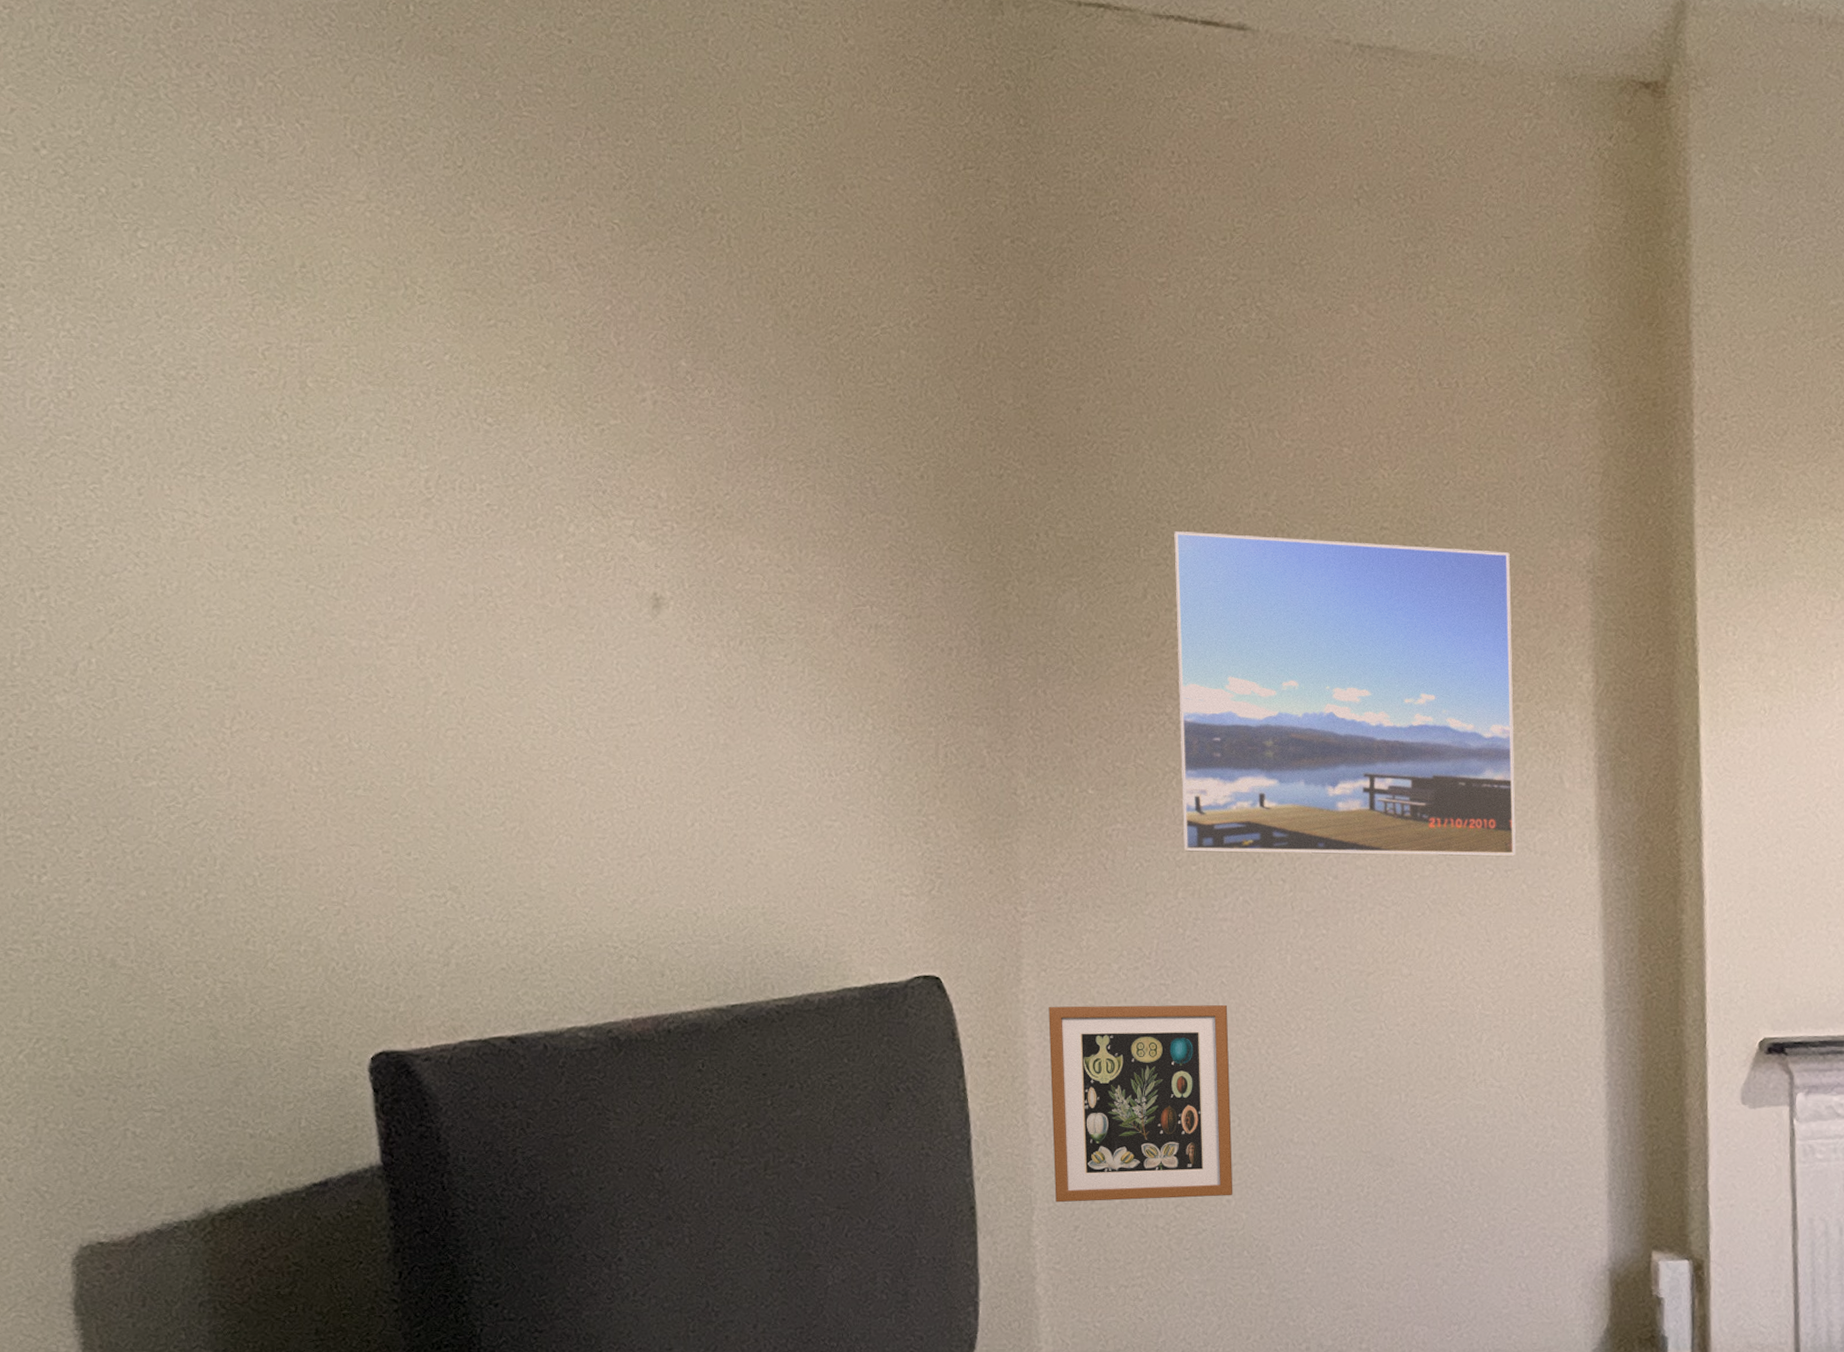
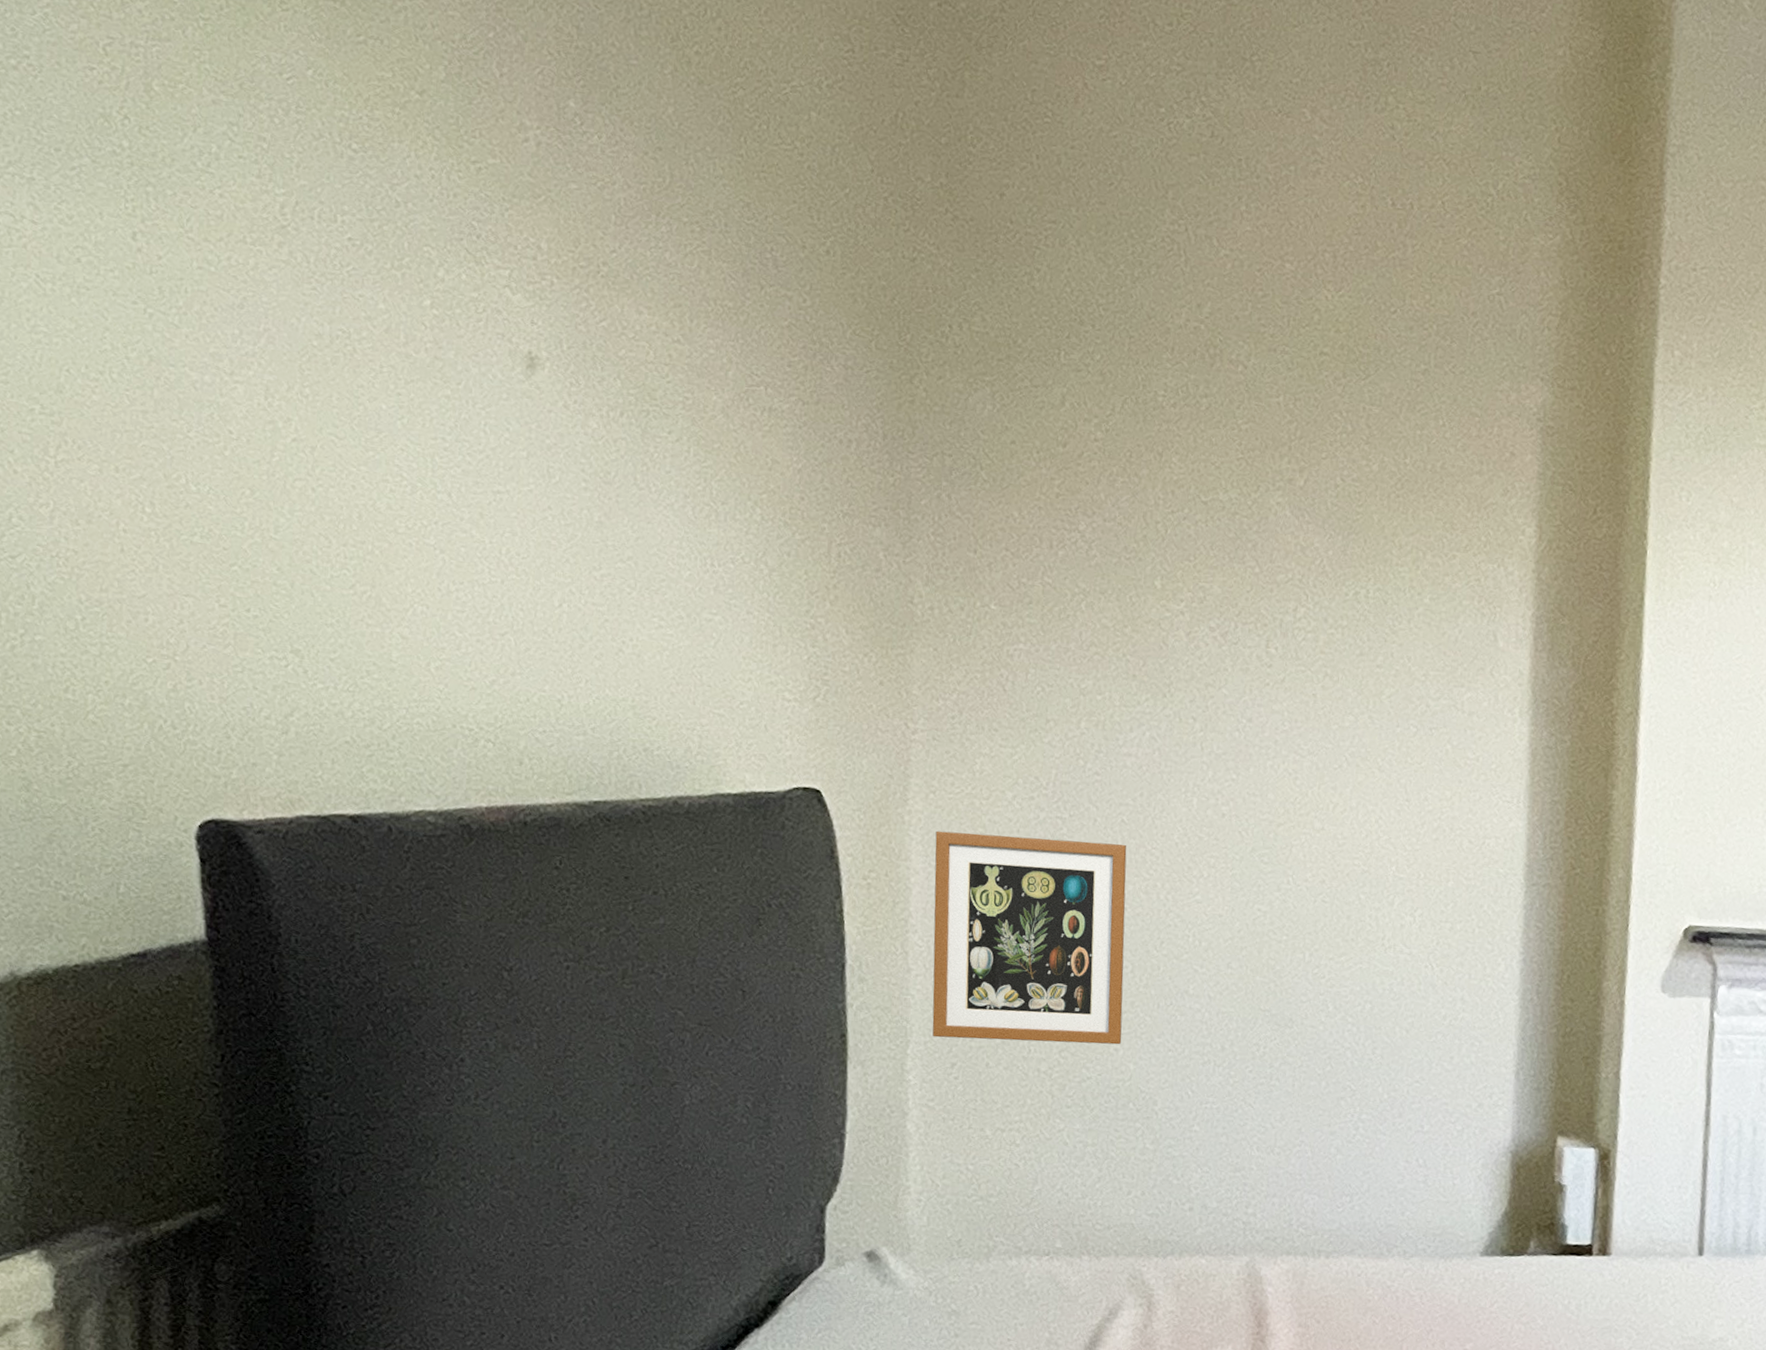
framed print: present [1174,531,1516,857] -> none [1089,336,1456,714]

